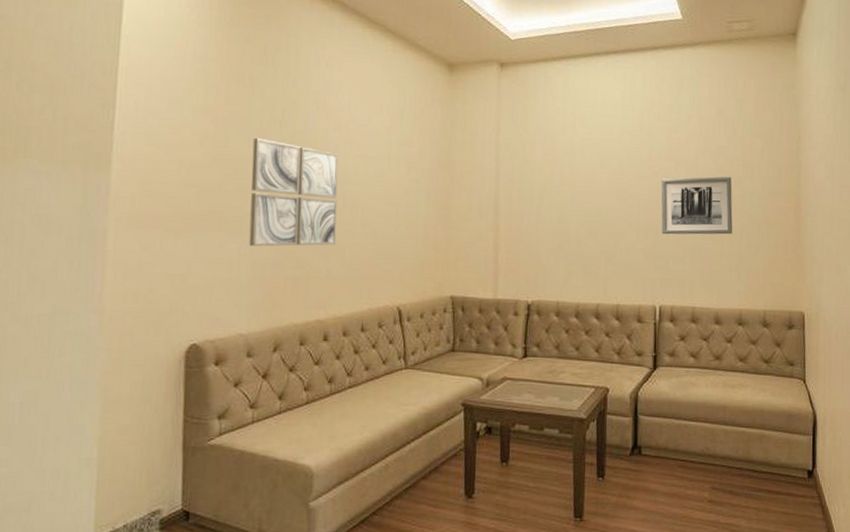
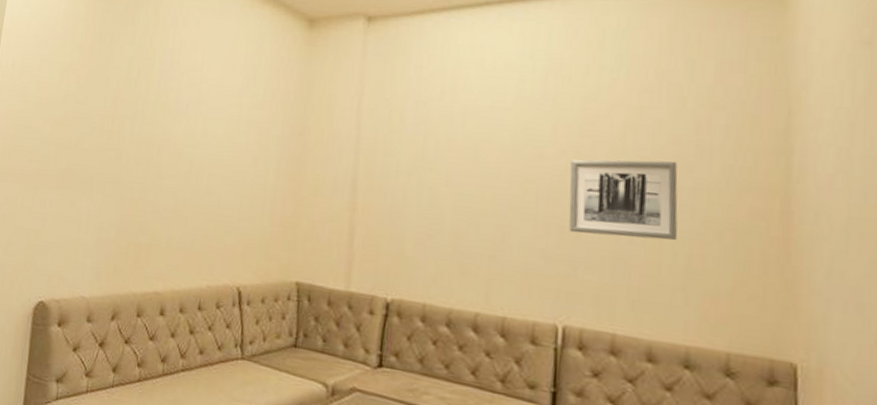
wall art: present [249,137,339,247] -> none [97,96,189,213]

